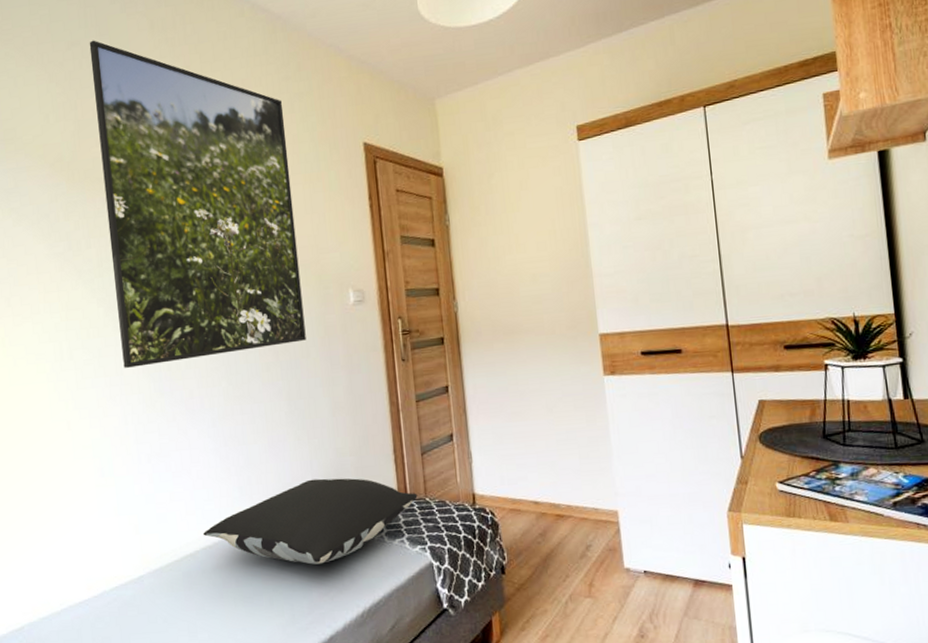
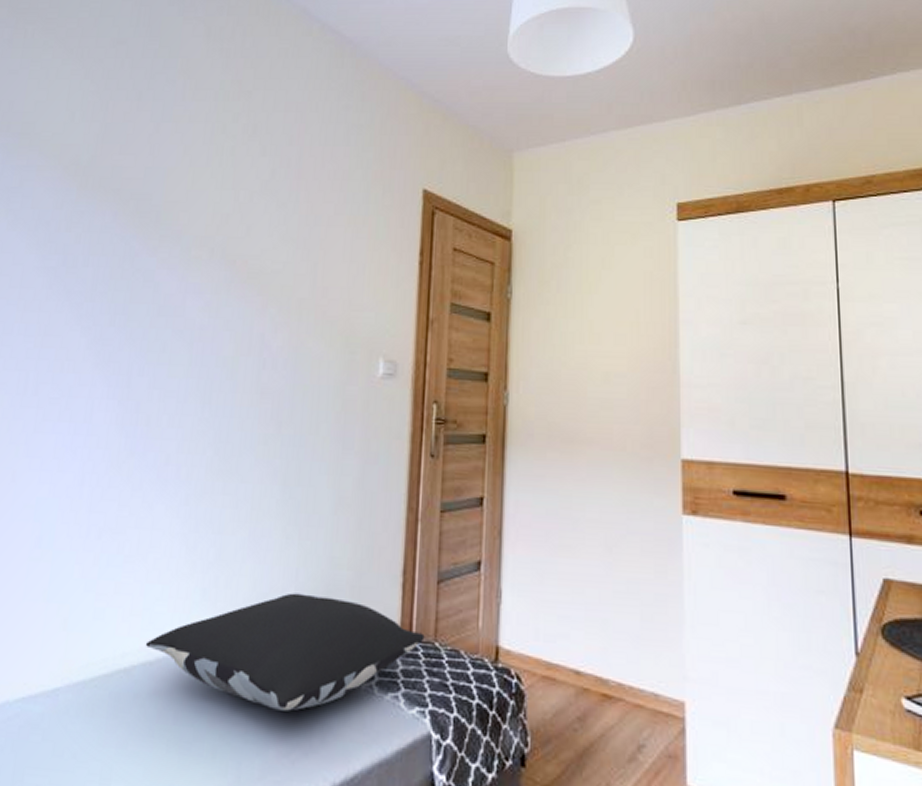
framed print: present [89,40,306,368] -> none [94,40,338,416]

